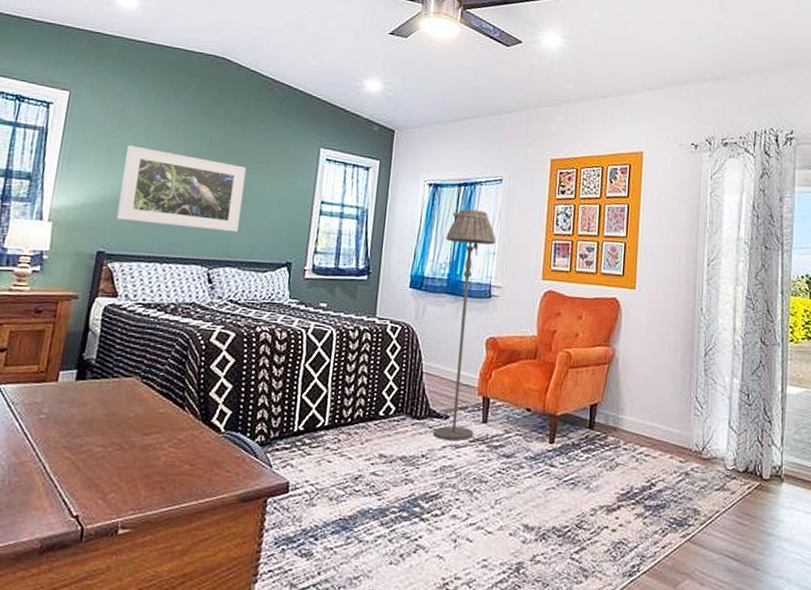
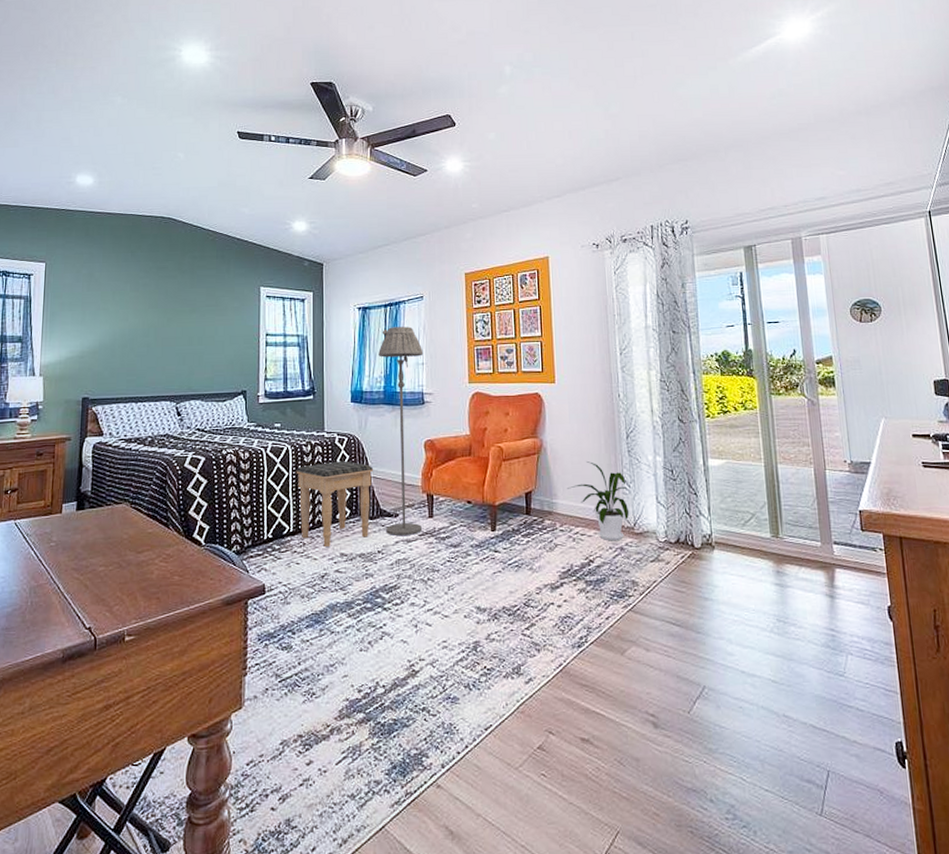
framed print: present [117,145,247,232] -> none [95,303,200,369]
footstool: none [337,351,427,447] -> present [296,461,374,548]
house plant: none [636,377,700,465] -> present [567,461,630,541]

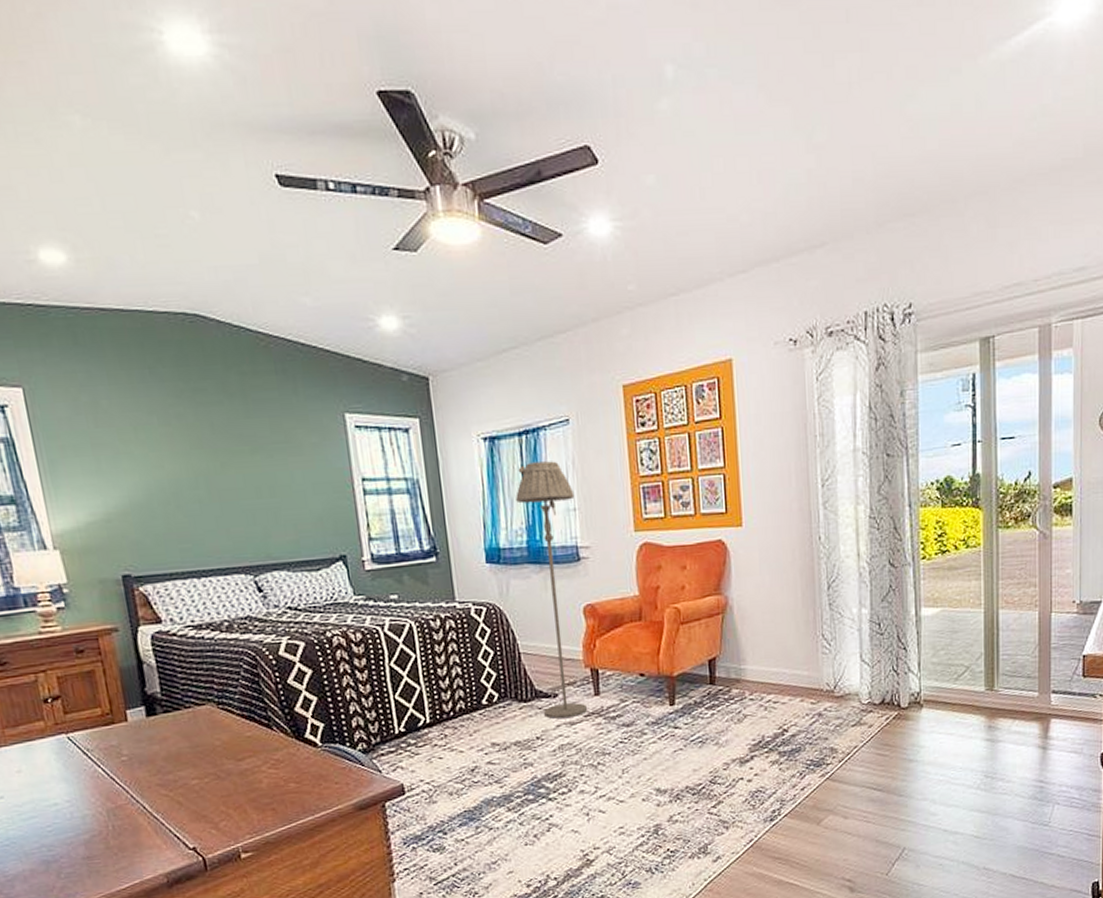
footstool: present [296,461,374,548] -> none [424,635,524,738]
house plant: present [567,461,630,541] -> none [758,619,829,707]

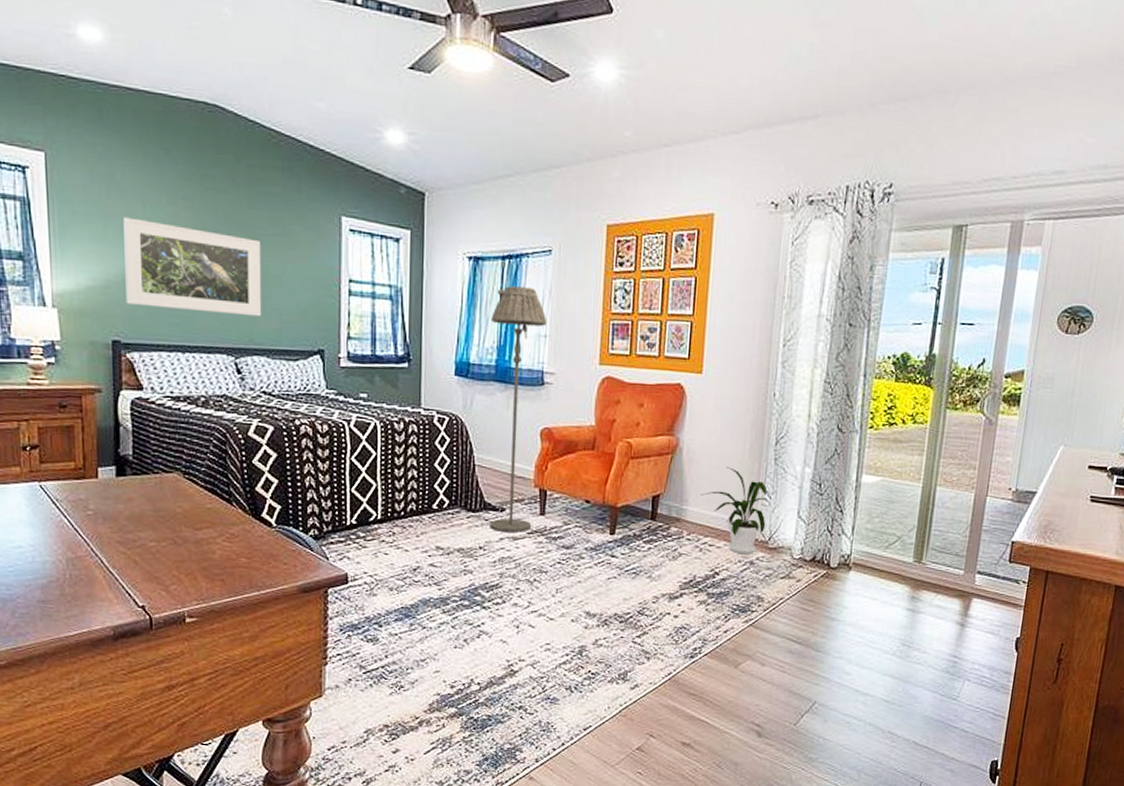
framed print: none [115,444,276,535] -> present [123,217,262,317]
house plant: none [758,619,829,707] -> present [701,467,768,555]

